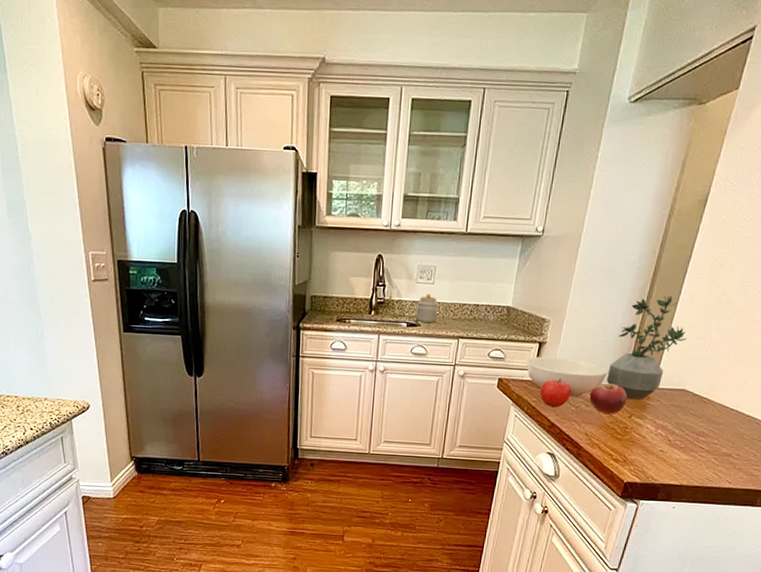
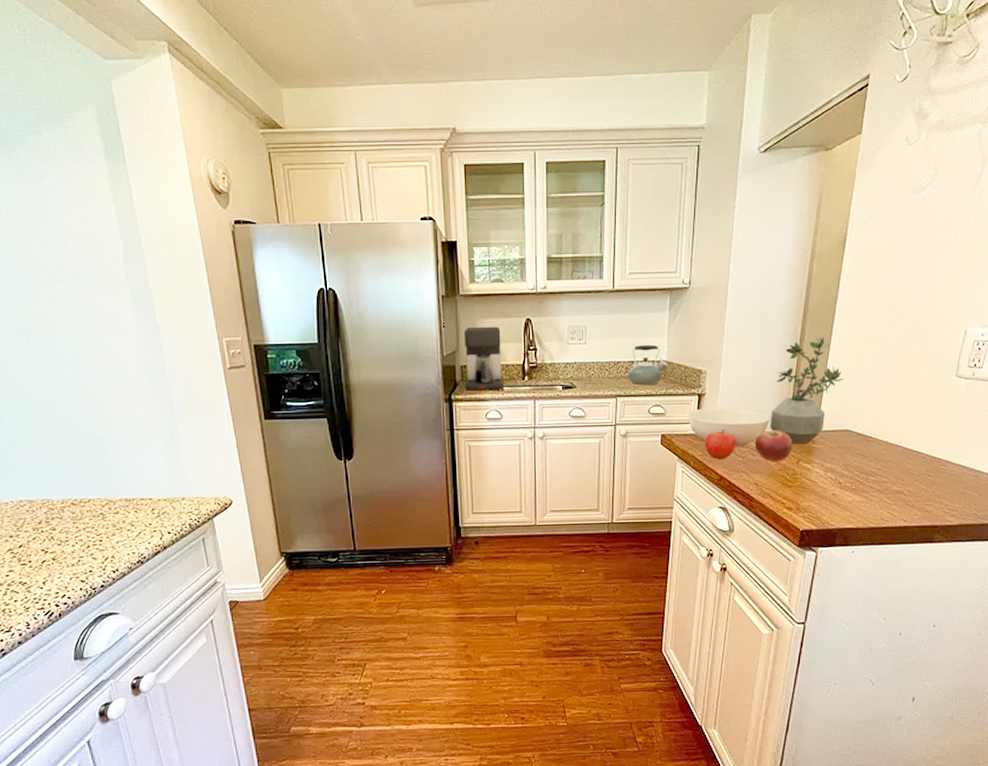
coffee maker: none [313,259,352,322] -> present [465,326,503,391]
jar: present [416,293,438,322] -> none [571,354,592,383]
kettle: none [471,289,512,330] -> present [627,344,668,386]

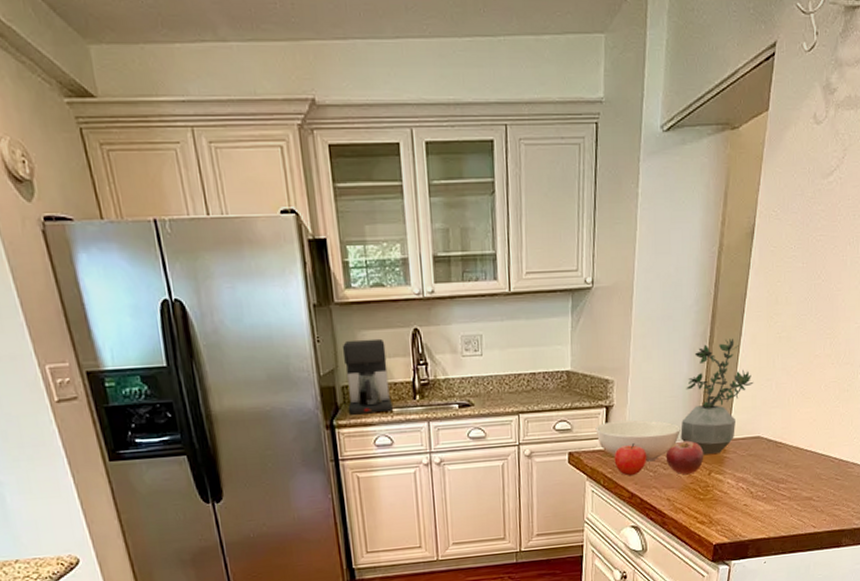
kettle: present [627,344,668,386] -> none [529,353,572,400]

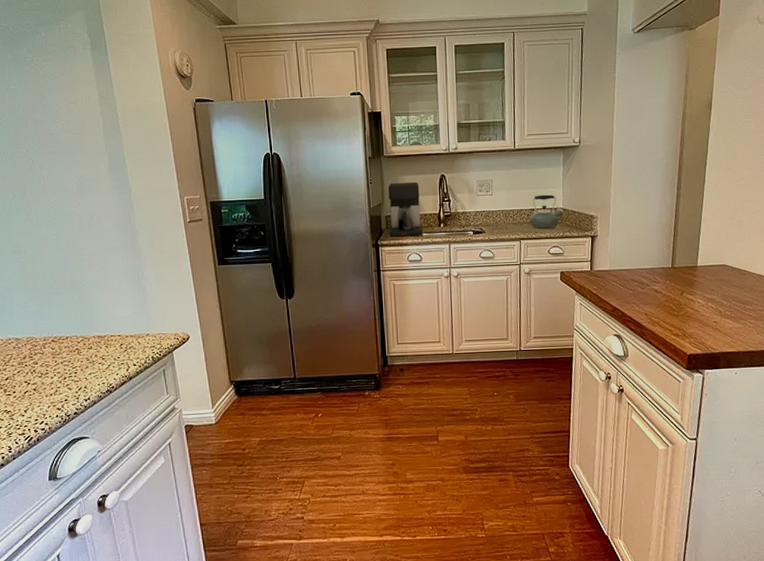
kettle: none [529,353,572,400] -> present [529,194,564,230]
bowl: present [595,419,681,462] -> none [583,247,655,282]
fruit: present [614,443,647,476] -> none [598,266,627,293]
fruit: present [665,440,704,475] -> none [642,266,677,294]
potted plant: present [680,338,754,454] -> none [655,185,718,278]

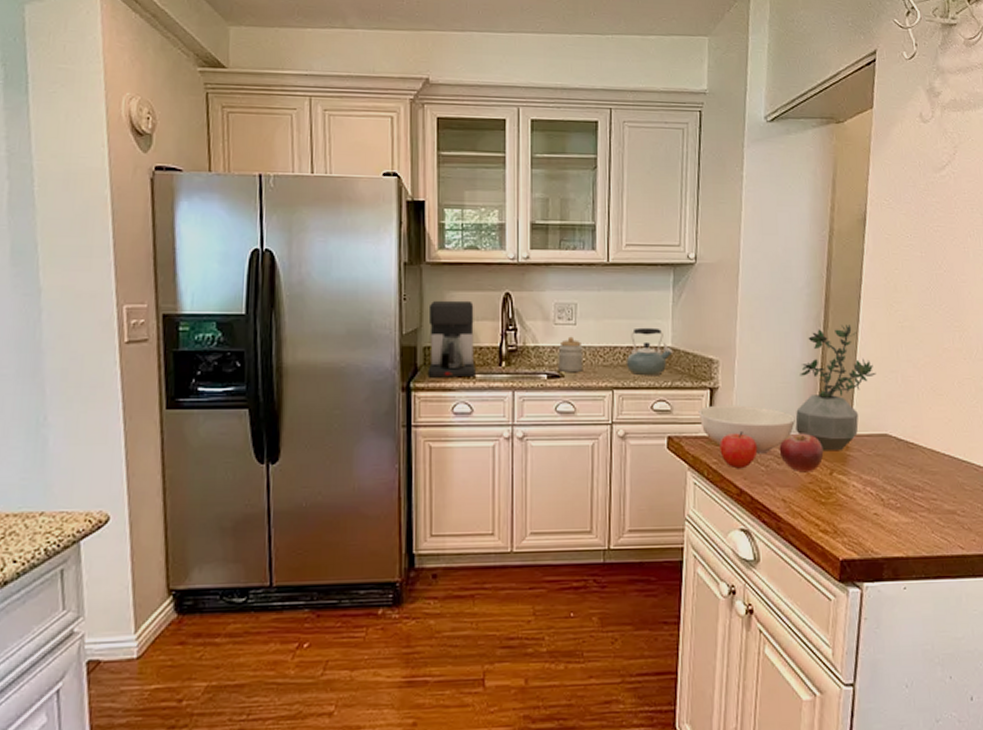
jar: none [480,203,499,229] -> present [558,336,583,371]
bowl: none [583,247,655,282] -> present [698,405,795,454]
fruit: none [598,266,627,293] -> present [719,432,758,469]
fruit: none [642,266,677,294] -> present [779,433,824,473]
potted plant: none [655,185,718,278] -> present [795,324,876,450]

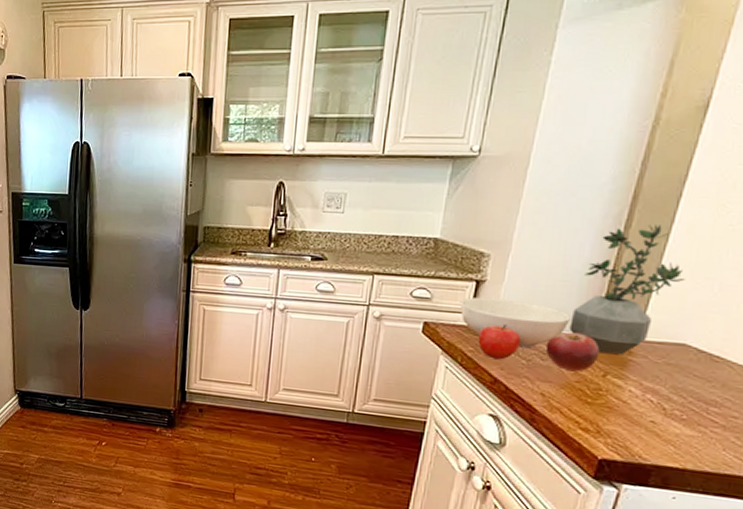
coffee maker: present [427,300,475,378] -> none [206,187,250,255]
jar: present [558,336,583,371] -> none [322,223,348,256]
kettle: present [625,327,673,376] -> none [389,218,441,265]

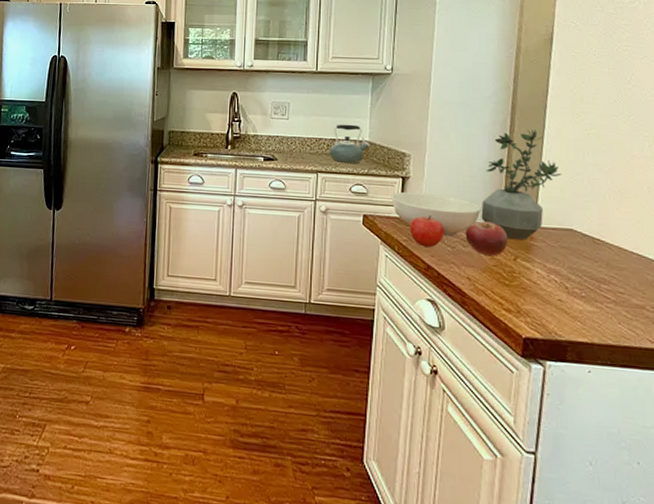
kettle: none [389,218,441,265] -> present [329,124,370,164]

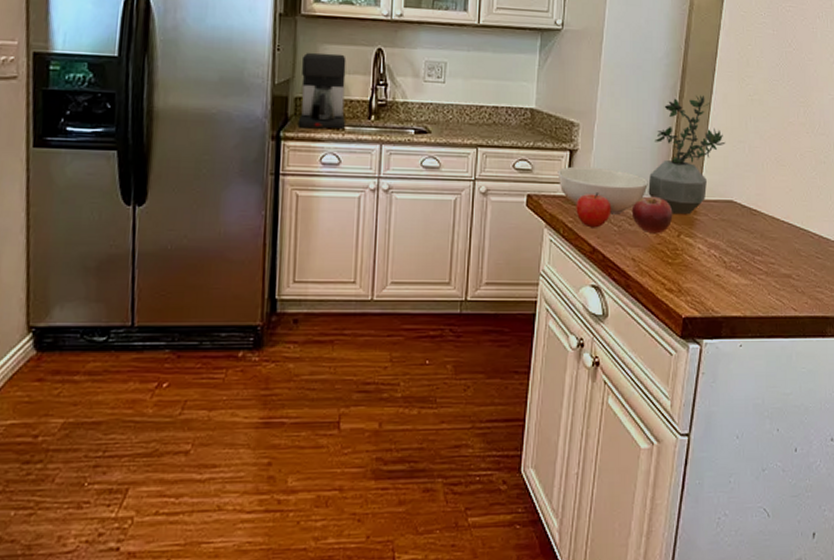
coffee maker: none [171,96,208,157] -> present [297,53,346,130]
kettle: present [329,124,370,164] -> none [491,88,536,136]

